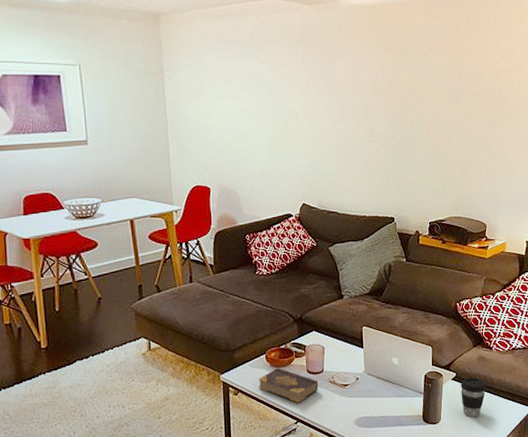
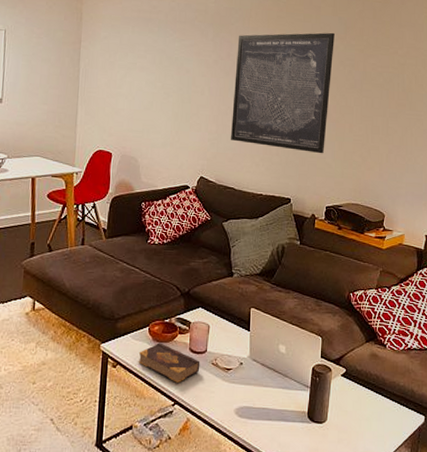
wall art: none [329,42,429,170] -> present [231,32,335,154]
coffee cup: present [461,377,486,418] -> none [350,376,378,421]

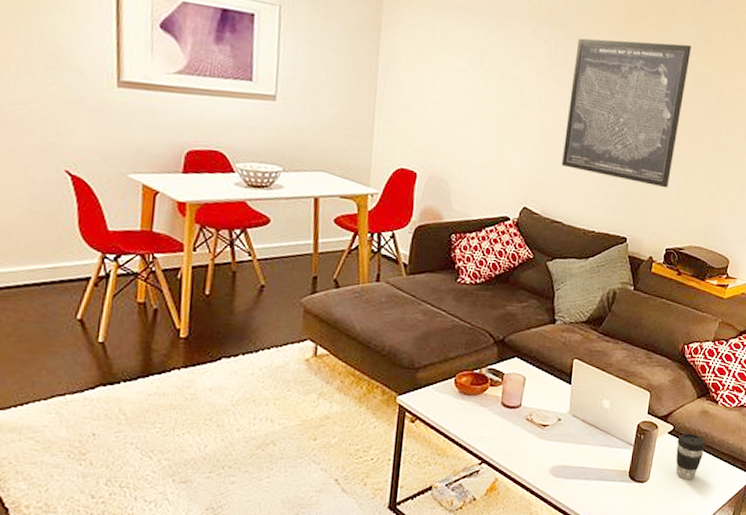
book: present [138,342,200,383] -> none [441,395,513,440]
coffee cup: none [350,376,378,421] -> present [675,433,706,480]

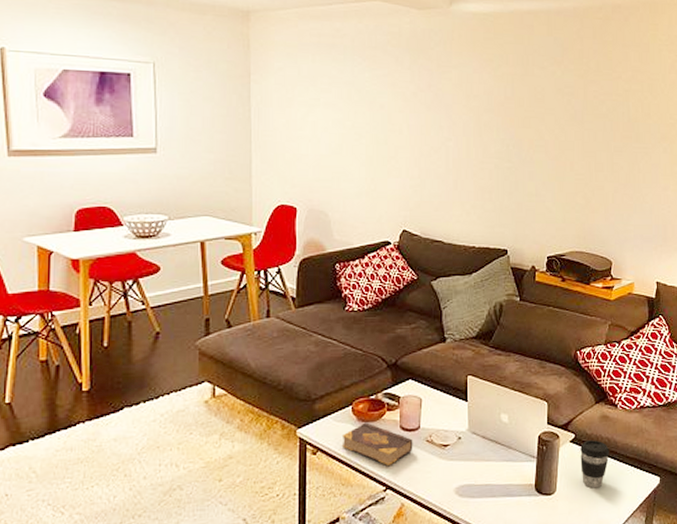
book: none [441,395,513,440] -> present [341,422,413,465]
wall art: present [562,38,691,188] -> none [436,55,550,197]

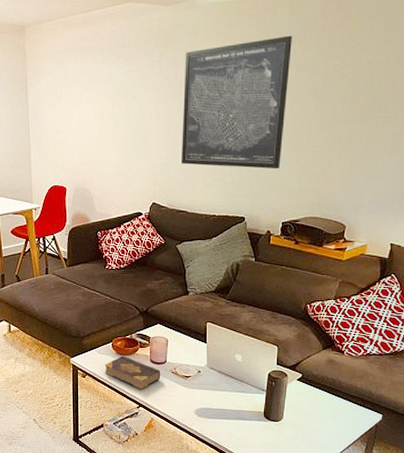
wall art: none [436,55,550,197] -> present [182,35,292,169]
coffee cup: present [580,440,610,488] -> none [306,380,335,419]

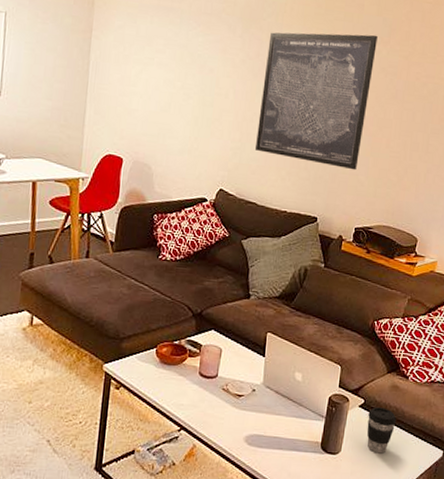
book: present [104,356,161,389] -> none [143,365,210,408]
coffee cup: none [306,380,335,419] -> present [366,407,397,454]

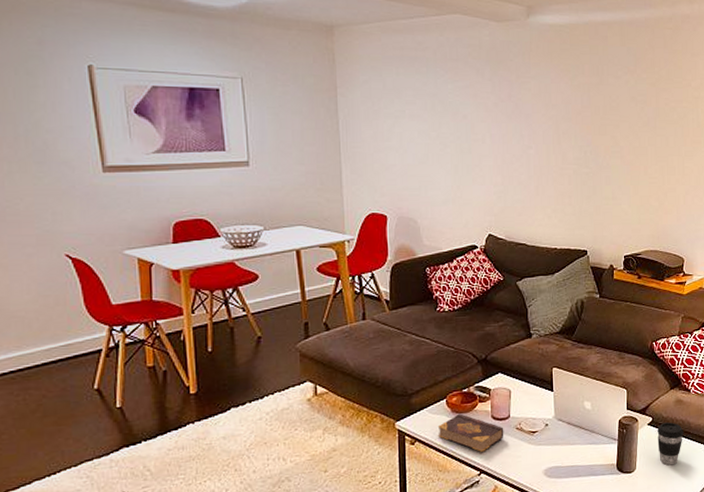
book: none [143,365,210,408] -> present [437,413,504,452]
wall art: present [255,32,378,170] -> none [518,65,624,200]

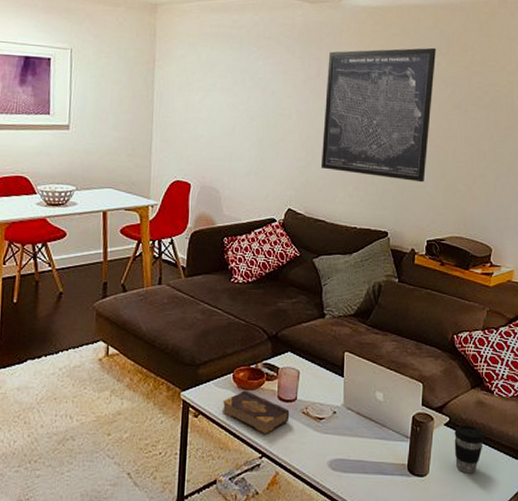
wall art: none [518,65,624,200] -> present [321,47,436,183]

